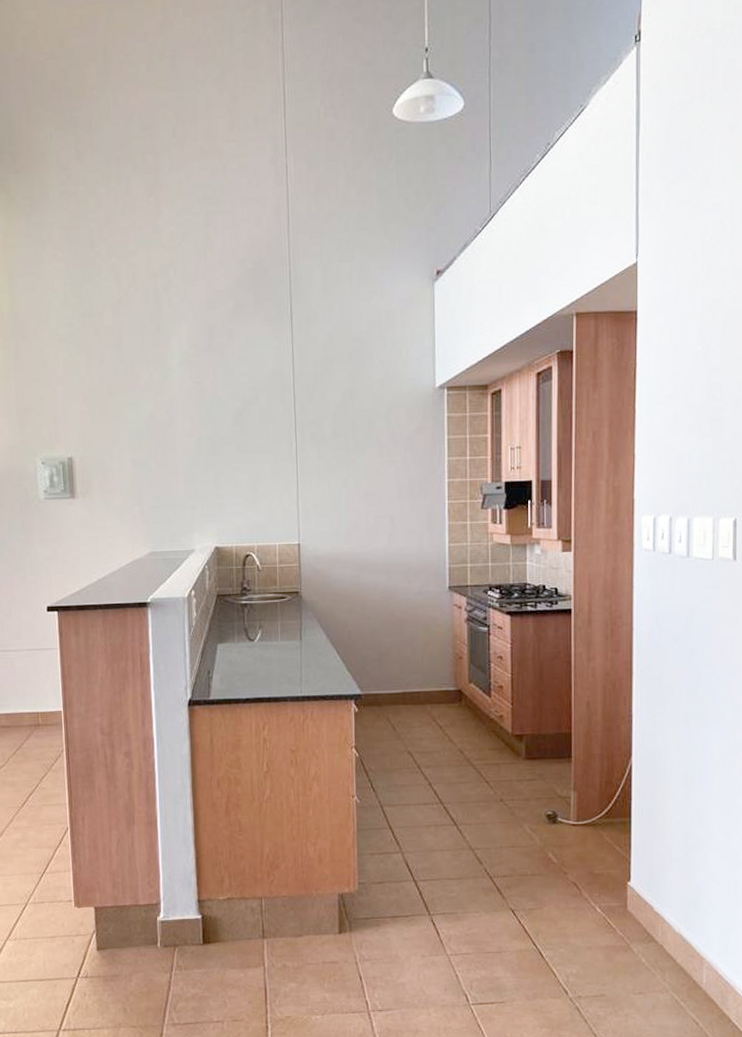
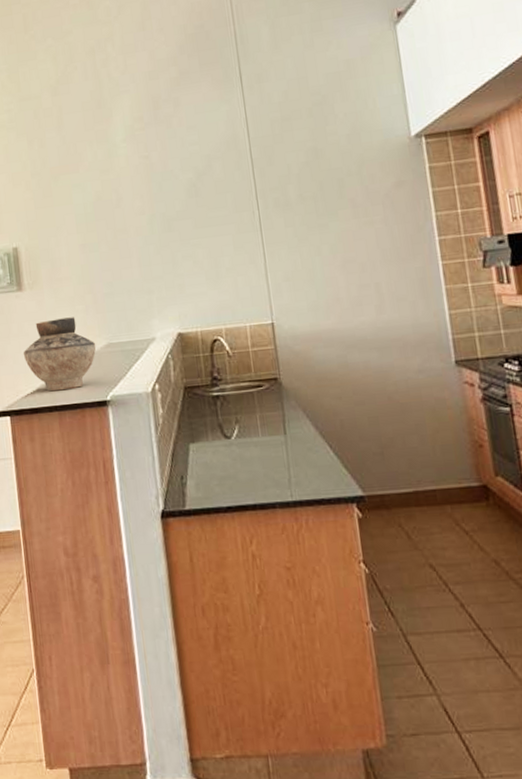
ceramic pot: none [72,526,141,592] -> present [23,317,96,392]

